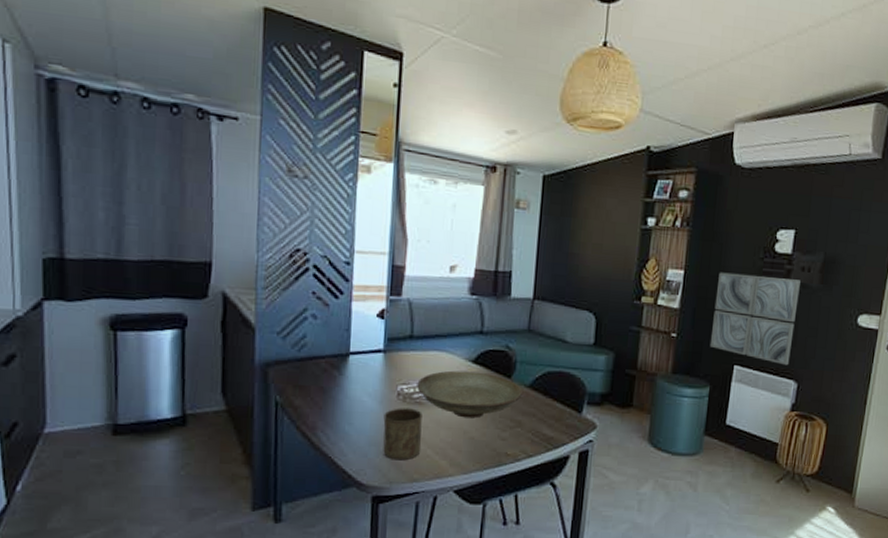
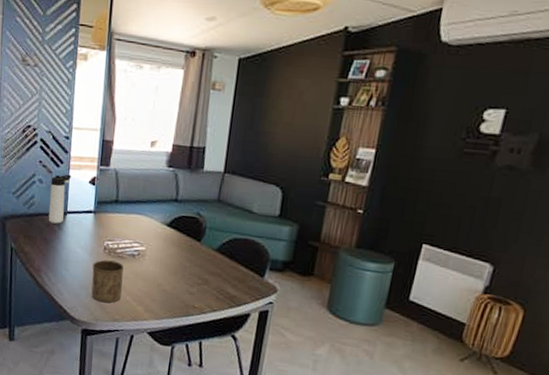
thermos bottle: none [325,307,354,368] -> present [48,174,71,224]
decorative bowl: present [417,370,522,419] -> none [120,232,210,274]
wall art: present [709,272,801,366] -> none [397,151,508,248]

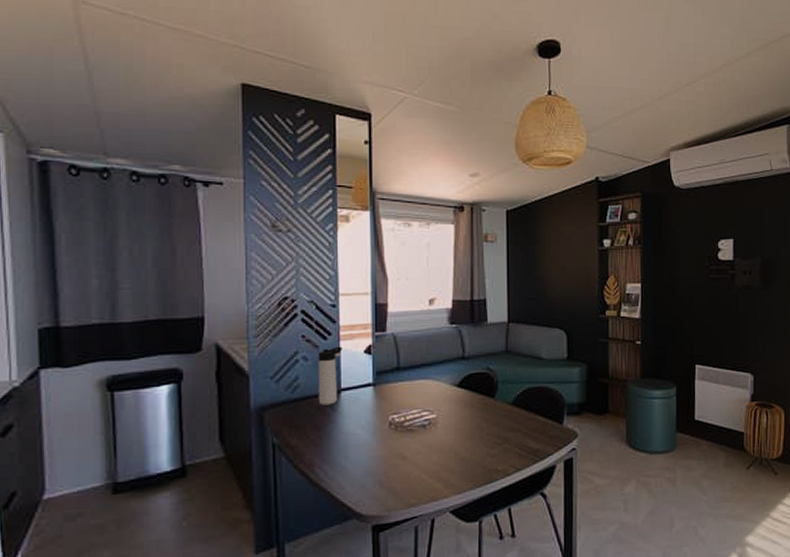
cup: present [91,260,124,303] -> none [378,436,415,488]

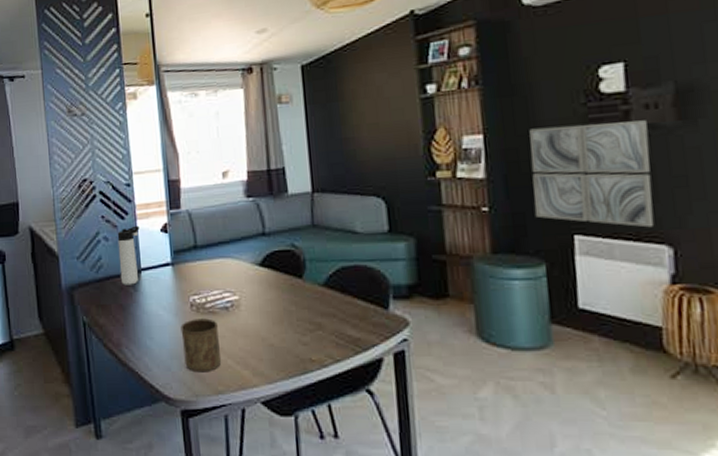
cup: none [378,436,415,488] -> present [180,318,221,373]
wall art: none [671,282,745,360] -> present [529,120,655,228]

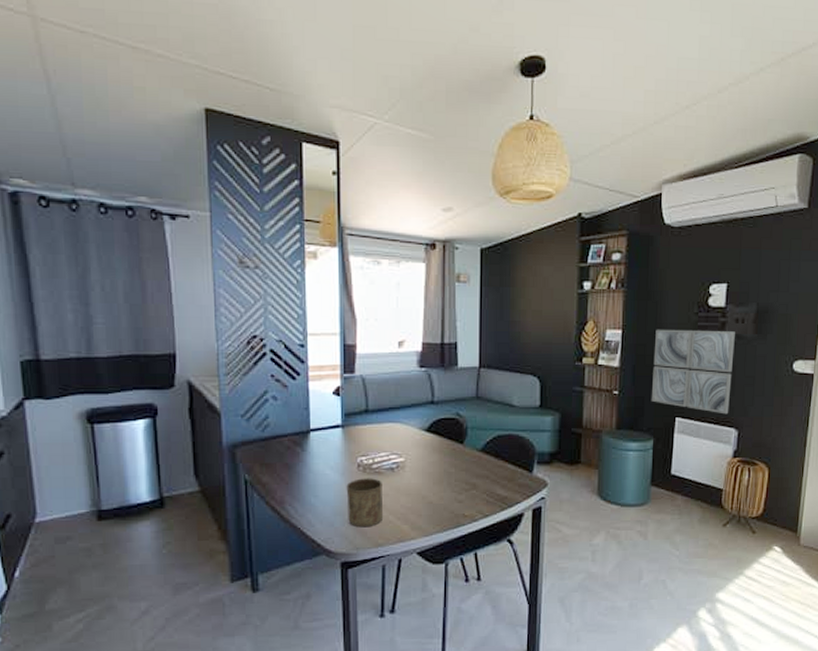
thermos bottle: present [117,225,140,285] -> none [287,387,311,445]

